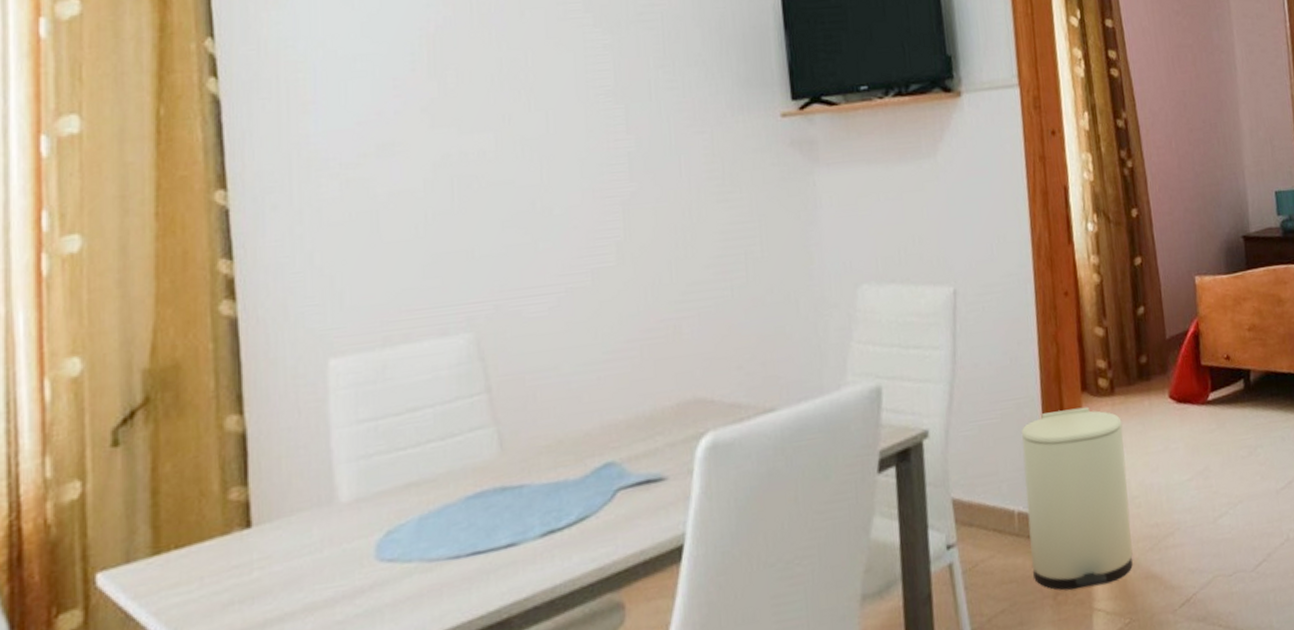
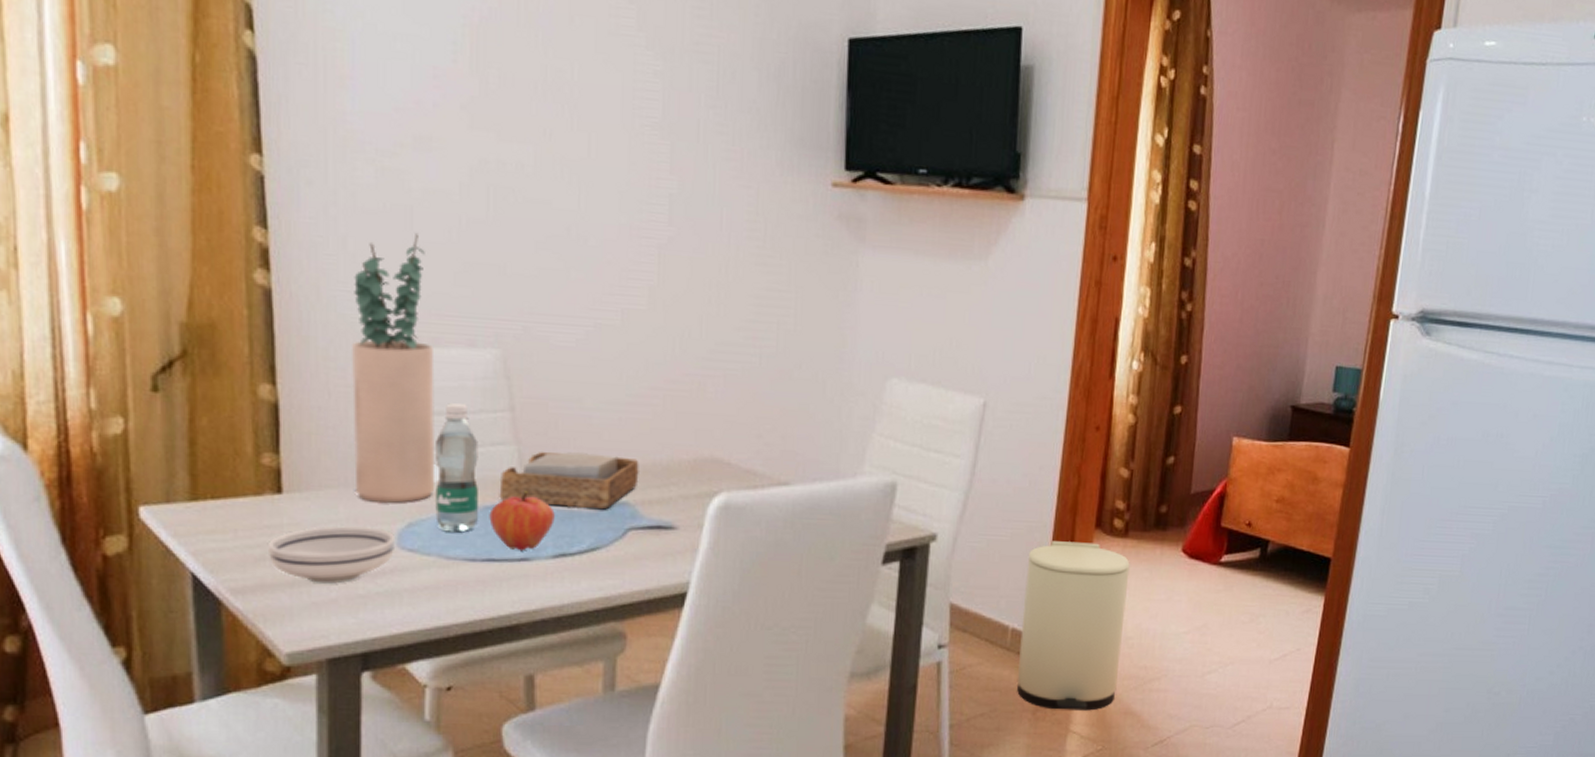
bowl: none [236,542,375,619] -> present [267,525,396,583]
vase: none [320,236,412,517] -> present [351,234,436,504]
bottle: none [412,395,461,533] -> present [435,403,479,533]
fruit: none [471,470,540,538] -> present [489,490,555,551]
napkin holder: none [480,415,623,489] -> present [499,451,639,510]

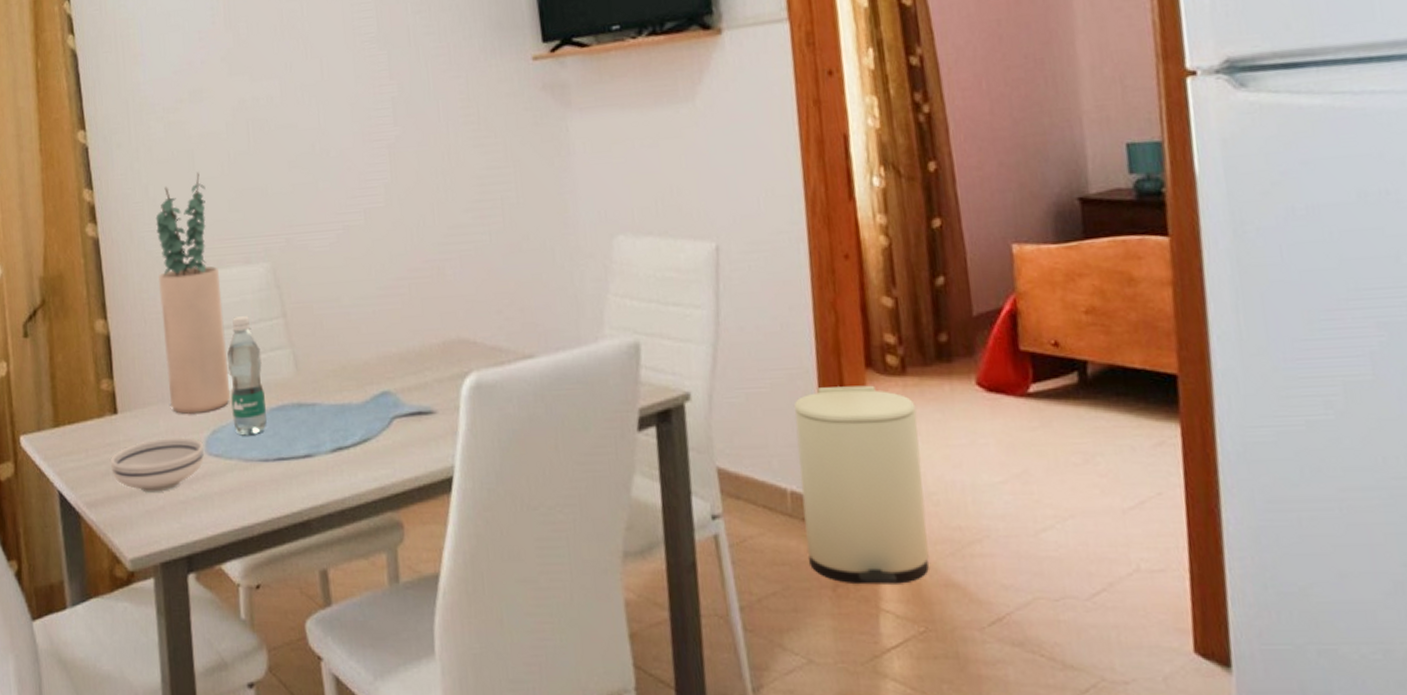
fruit: present [489,490,555,551] -> none [275,389,329,448]
napkin holder: present [499,451,639,510] -> none [280,347,397,403]

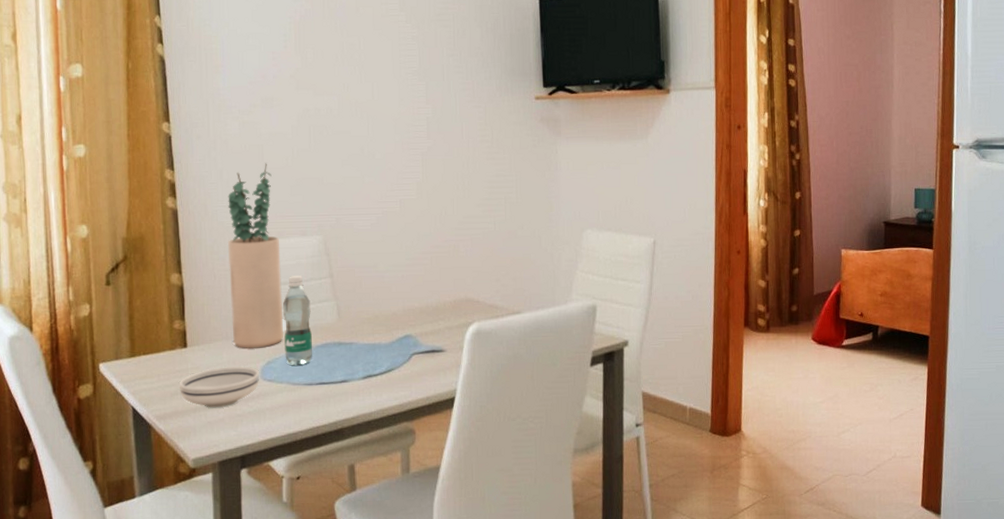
pedal bin: present [793,385,929,585] -> none [696,338,774,468]

